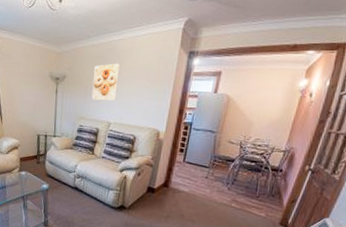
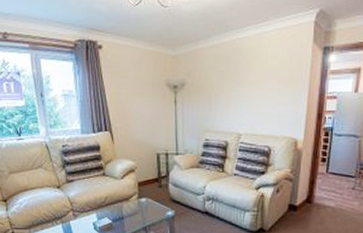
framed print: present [91,63,120,101] -> none [217,65,246,109]

